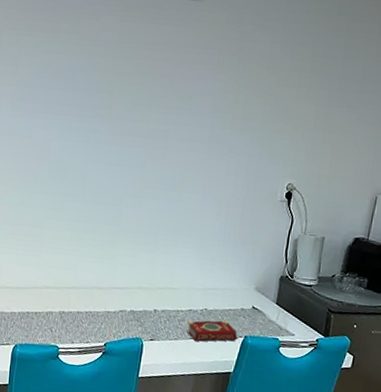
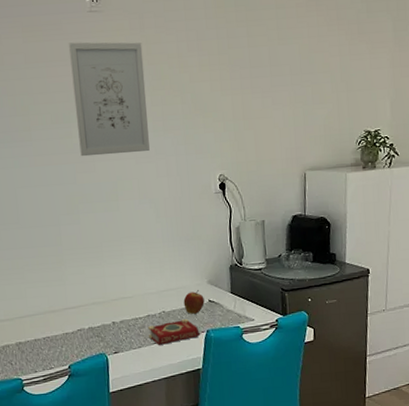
wall art: none [154,28,236,147] -> present [68,41,150,157]
apple: none [227,294,249,318] -> present [183,290,205,314]

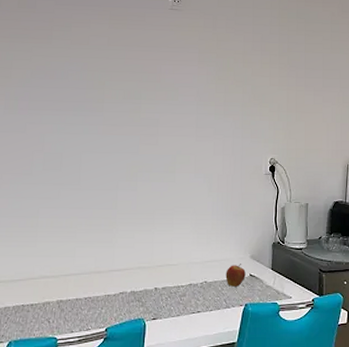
wall art: present [68,41,150,157] -> none [146,32,213,131]
book: present [147,318,201,345] -> none [187,290,239,315]

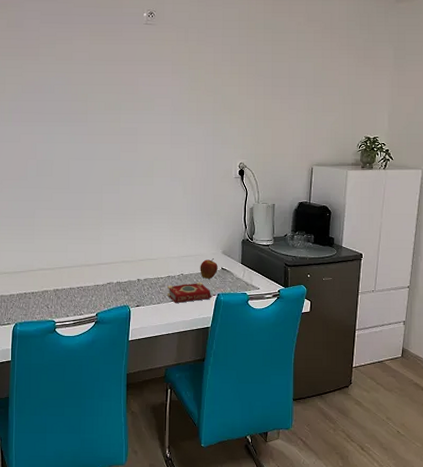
book: none [187,290,239,315] -> present [167,282,212,303]

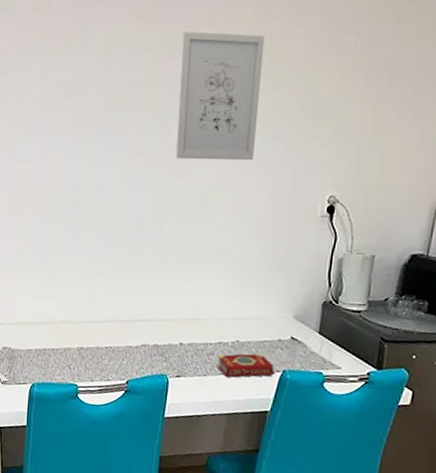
wall art: none [125,47,185,139] -> present [176,31,265,161]
apple: present [200,258,218,279] -> none [261,324,286,350]

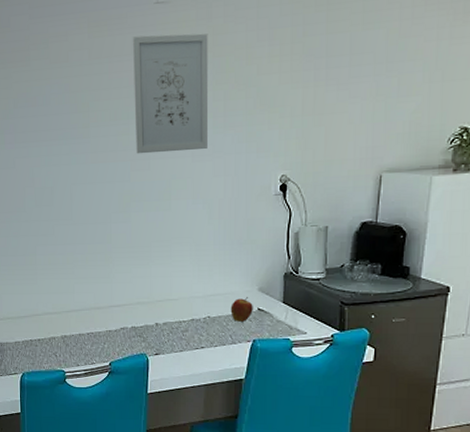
book: present [215,352,275,378] -> none [190,325,246,351]
apple: none [261,324,286,350] -> present [230,297,253,322]

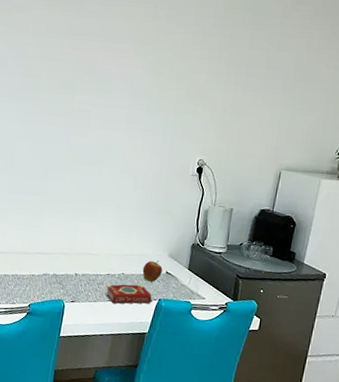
wall art: present [132,33,209,154] -> none [77,20,152,126]
book: none [190,325,246,351] -> present [104,283,153,304]

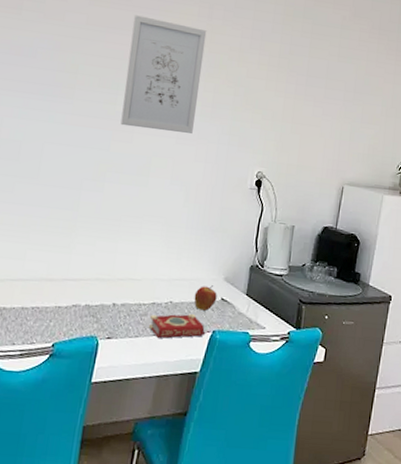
wall art: none [77,20,152,126] -> present [120,15,207,133]

